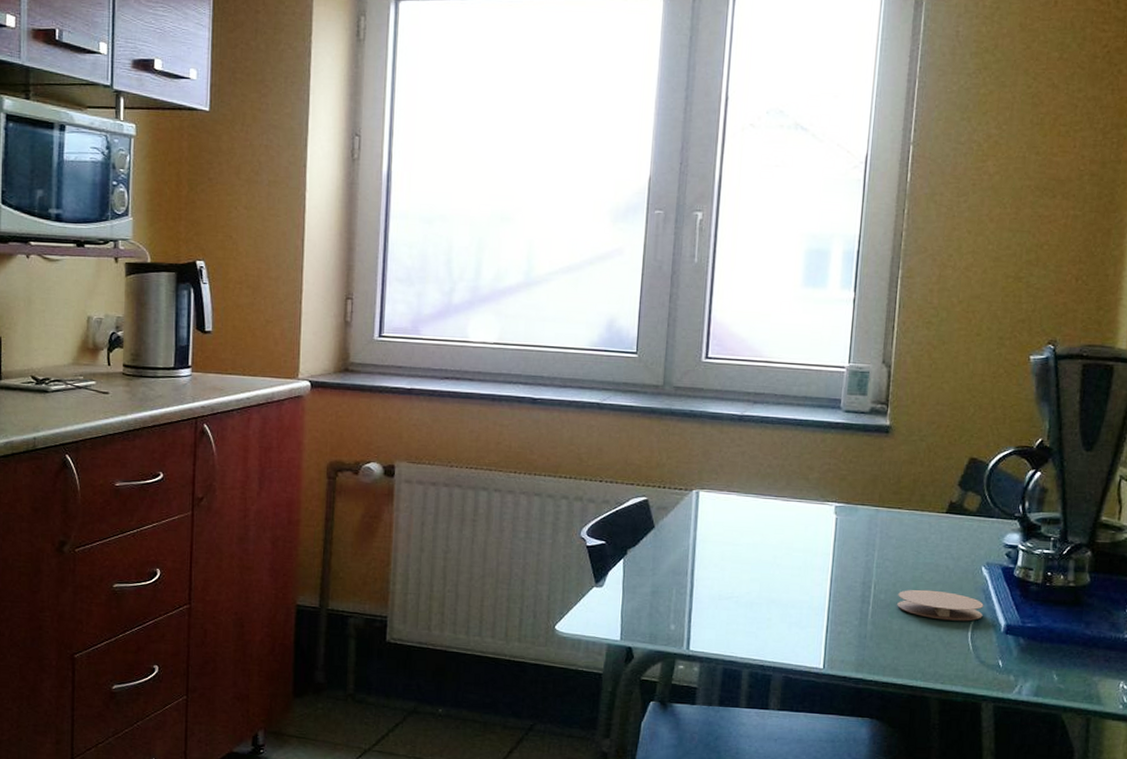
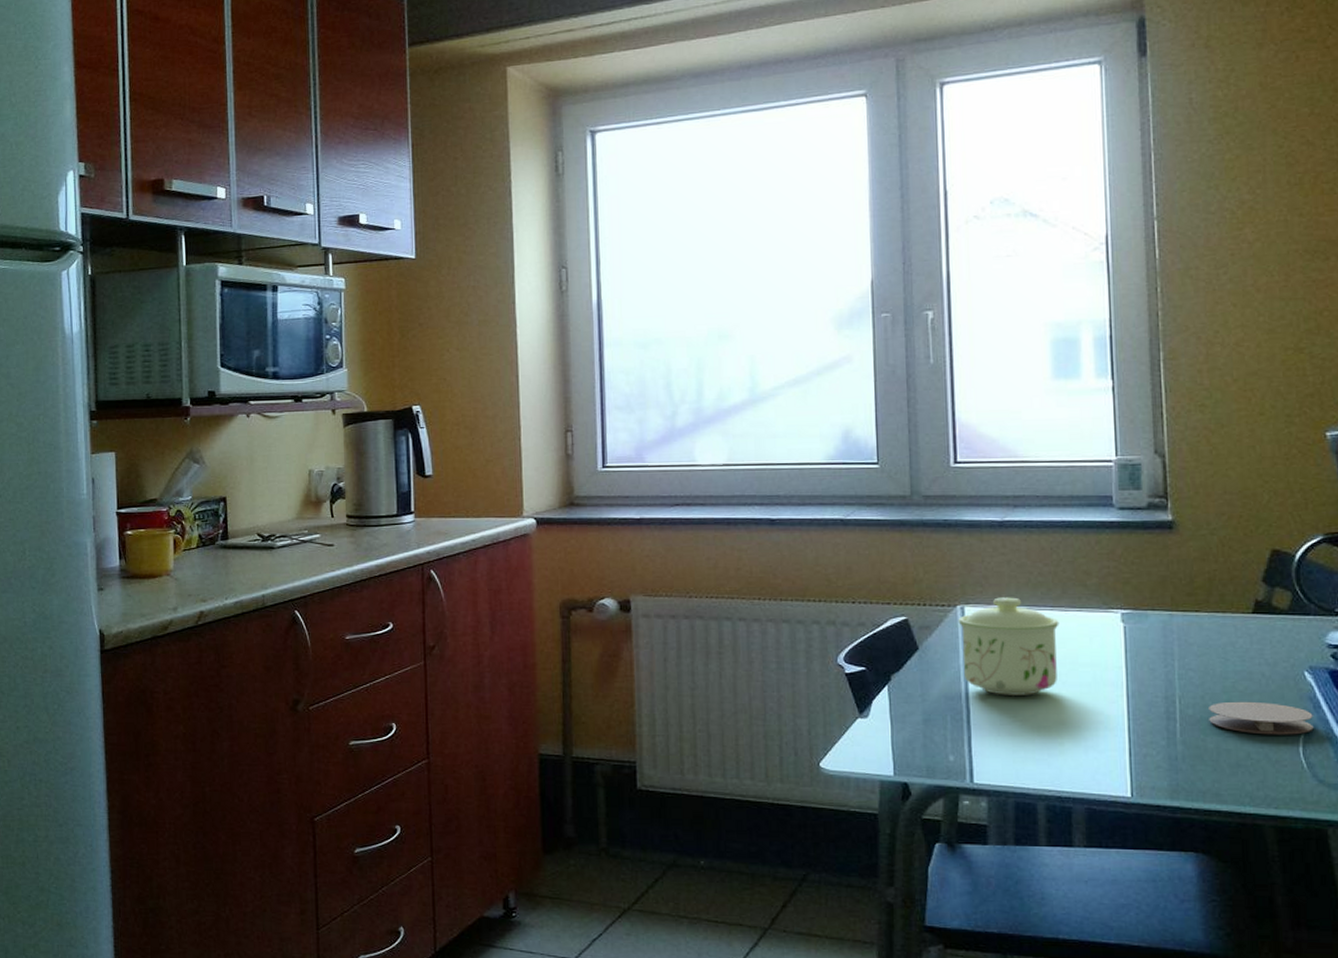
sugar bowl: none [691,485,781,575] -> present [958,597,1059,695]

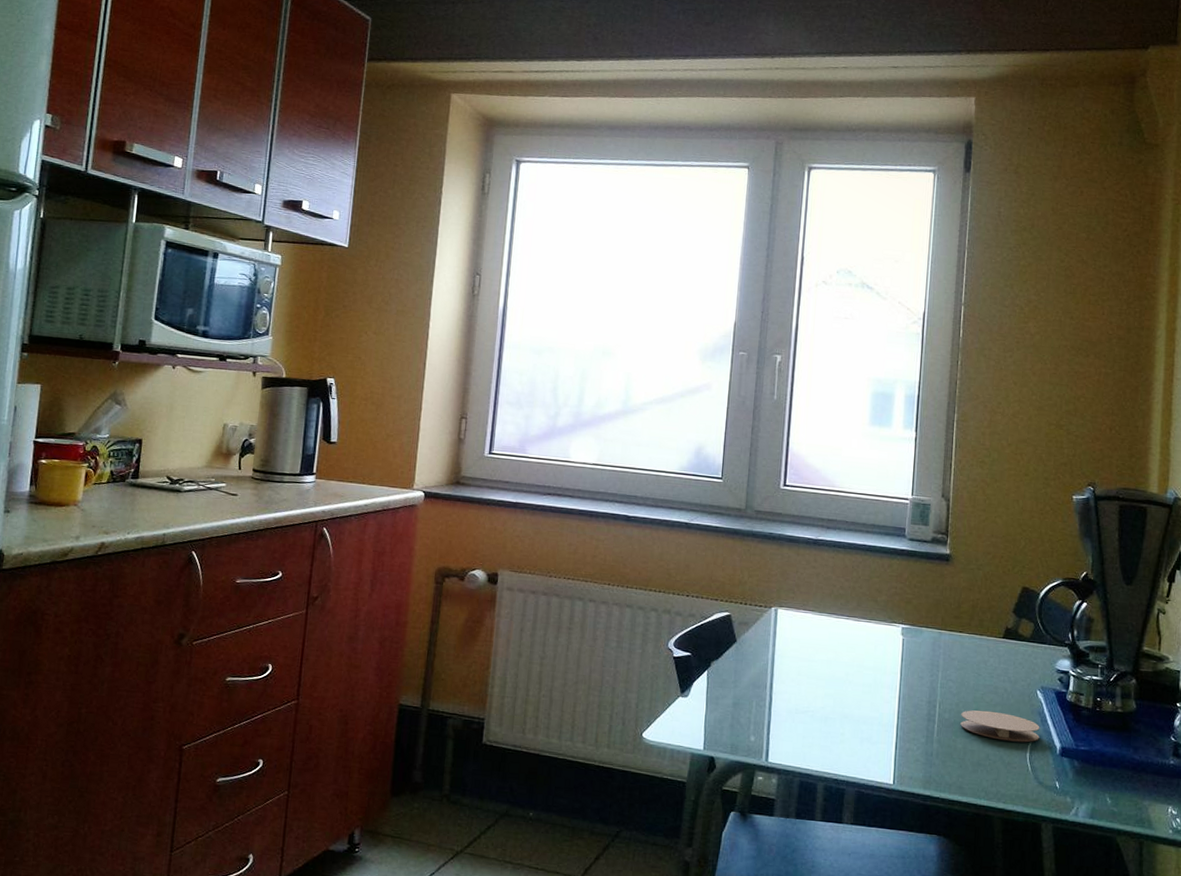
sugar bowl: present [958,597,1059,695] -> none [770,604,852,690]

